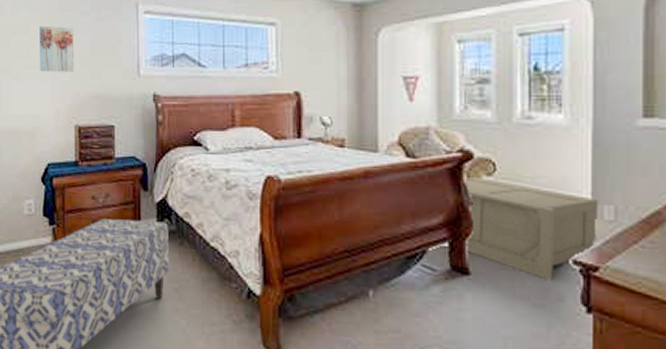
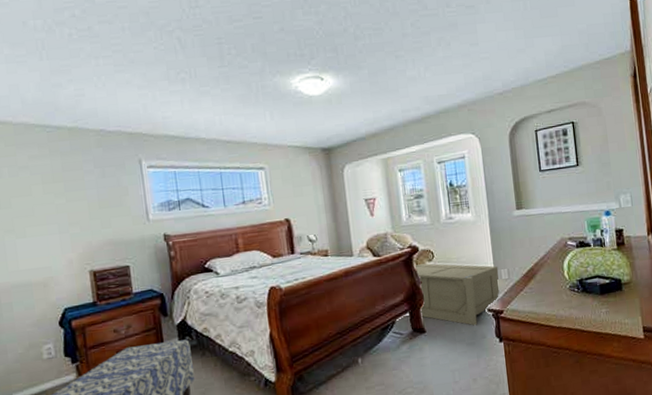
wall art: present [39,25,74,72] -> none [42,185,83,228]

